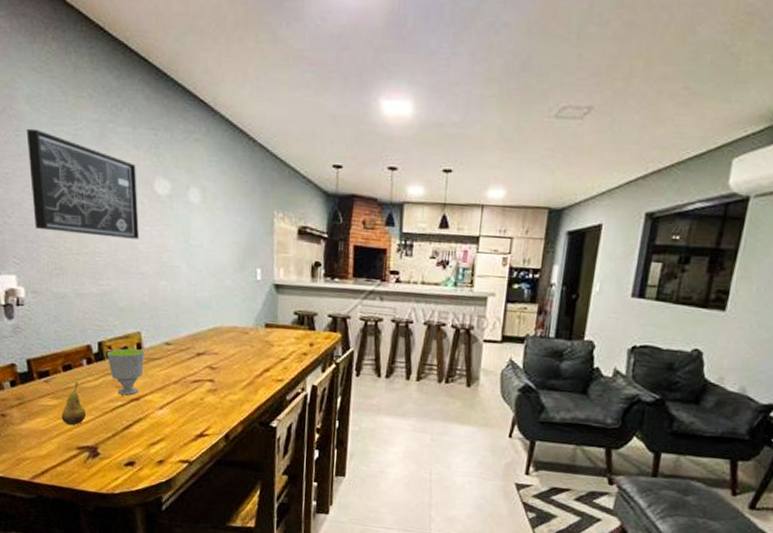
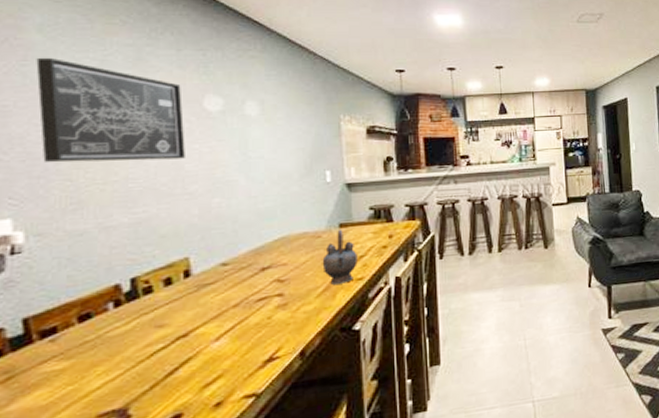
fruit: present [61,382,87,426] -> none [74,332,112,390]
cup: present [106,348,145,396] -> none [142,277,195,335]
teapot: none [247,329,280,382] -> present [322,229,358,285]

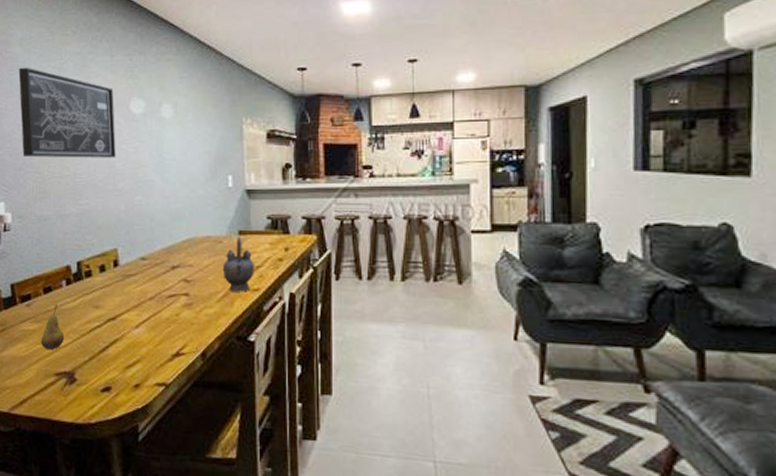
fruit: none [74,332,112,390] -> present [41,304,65,351]

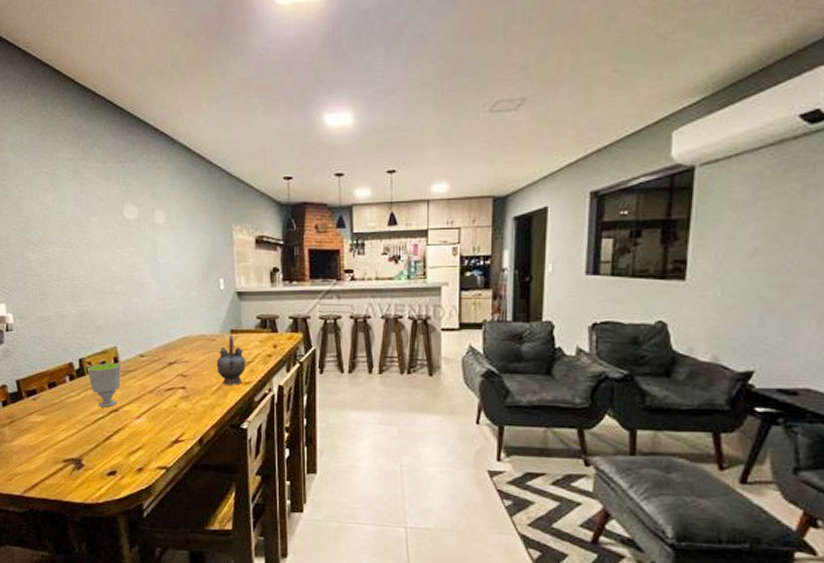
wall art: present [18,67,116,158] -> none [11,172,112,262]
fruit: present [41,304,65,351] -> none [48,398,71,440]
cup: none [85,266,122,315] -> present [87,363,122,407]

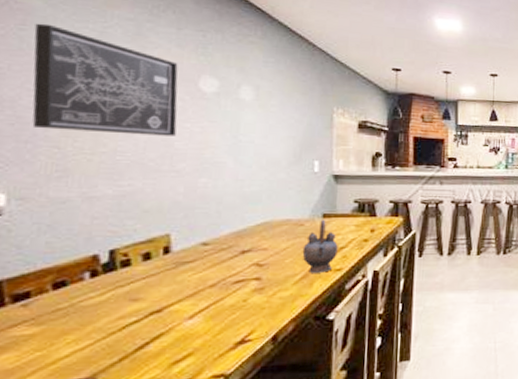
wall art: none [11,172,112,262] -> present [32,23,178,136]
cup: present [87,363,122,407] -> none [120,254,175,309]

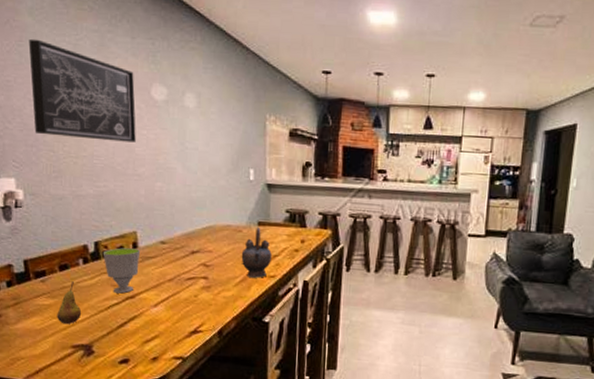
fruit: none [42,301,83,357] -> present [57,281,82,325]
cup: none [120,254,175,309] -> present [102,248,141,294]

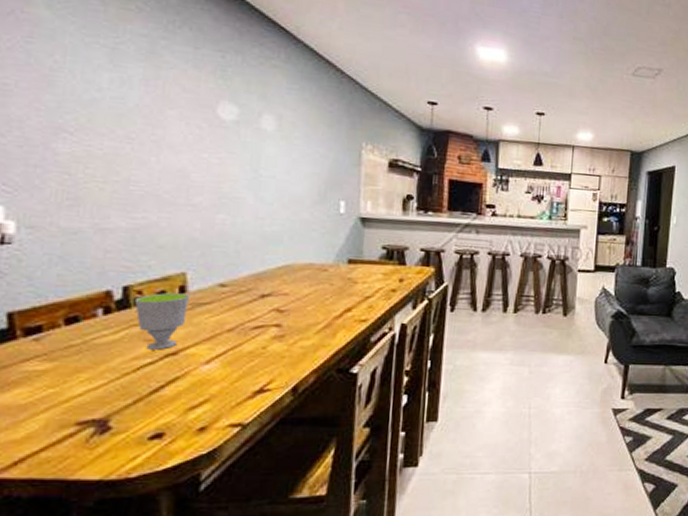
wall art: present [28,38,136,143] -> none [41,36,195,167]
fruit: present [57,281,82,325] -> none [55,338,96,395]
teapot: present [241,227,272,278] -> none [325,265,364,323]

